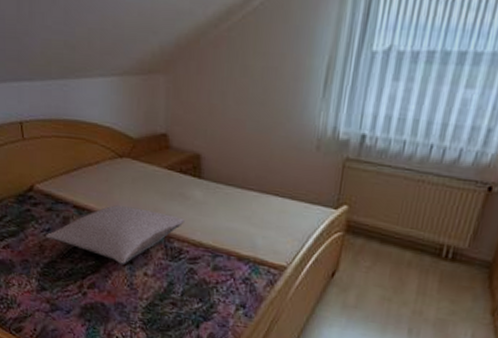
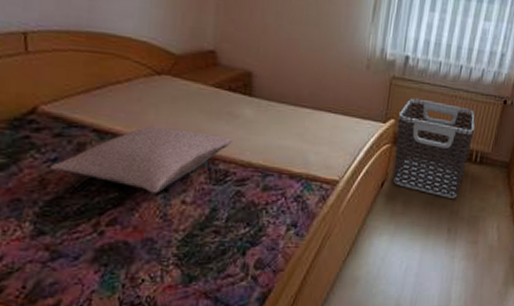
clothes hamper: none [345,182,448,297] -> present [393,98,475,198]

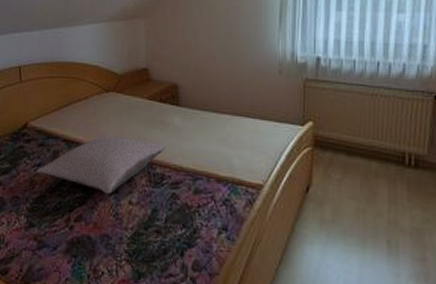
clothes hamper: present [393,98,475,198] -> none [316,99,404,207]

